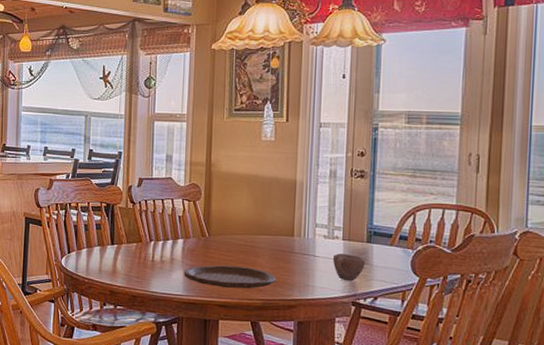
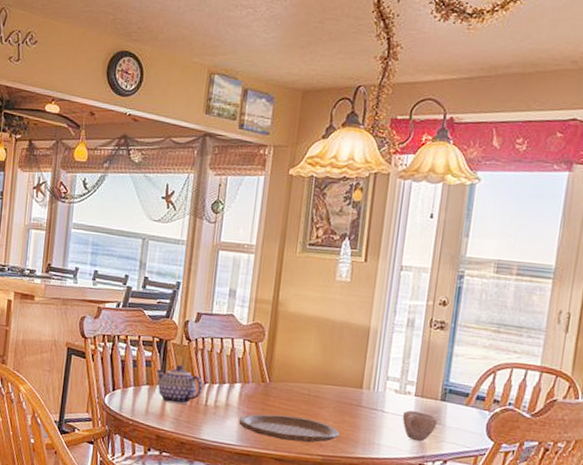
teapot: none [106,226,149,262] -> present [156,365,203,405]

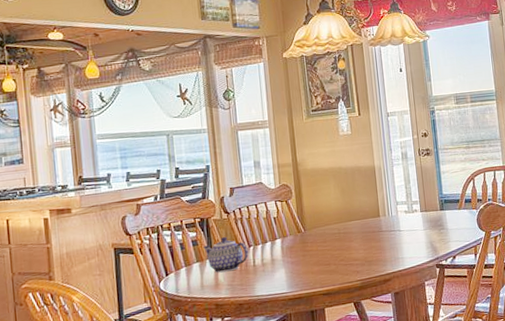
plate: present [238,414,339,443] -> none [285,252,370,278]
cup: present [402,410,438,442] -> none [414,223,442,248]

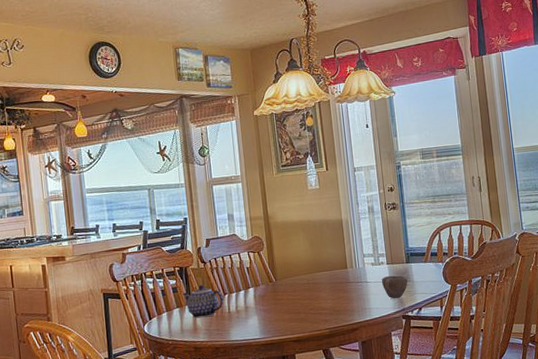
cup: none [414,223,442,248] -> present [381,275,408,299]

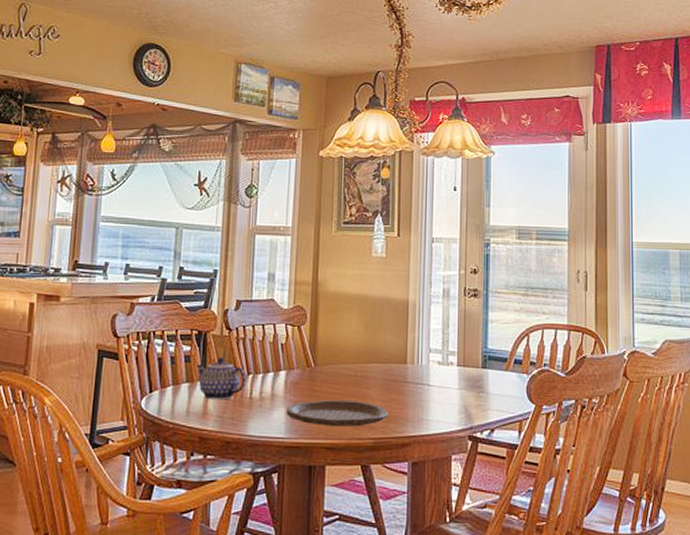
plate: none [258,302,338,325] -> present [286,399,388,427]
cup: present [381,275,408,299] -> none [447,381,481,413]

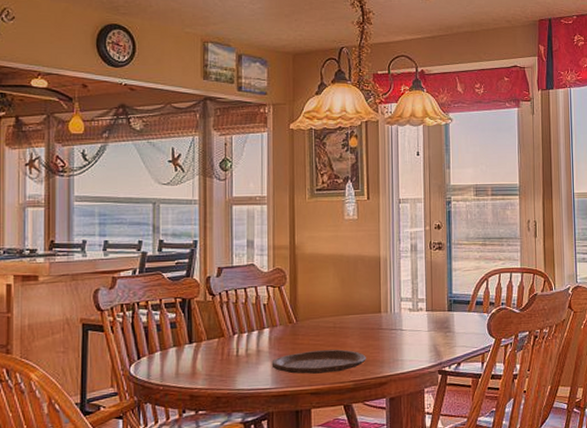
teapot: present [196,358,246,400] -> none [182,321,232,361]

